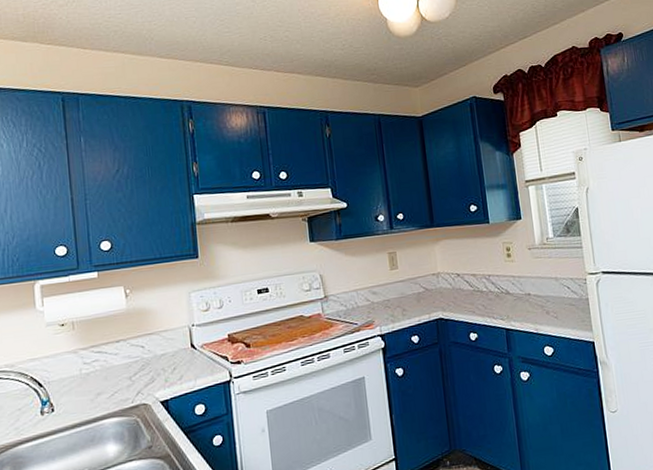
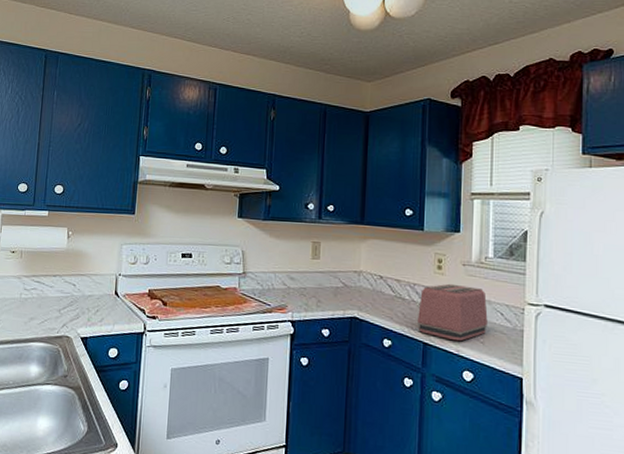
toaster: none [496,267,558,321] -> present [418,283,488,342]

